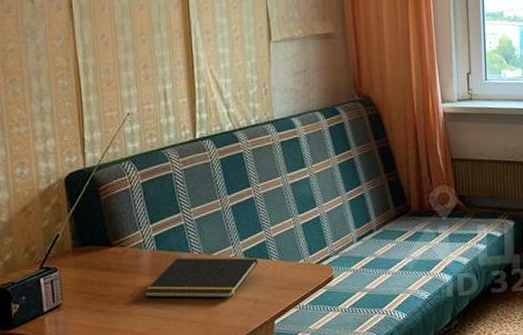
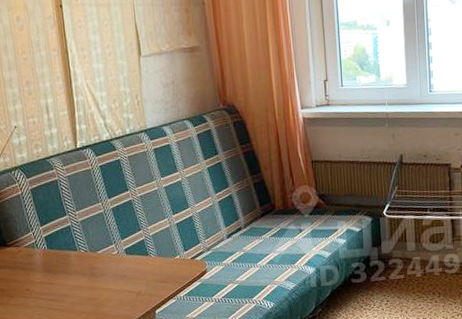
notepad: present [144,257,258,299] -> none [39,255,138,292]

